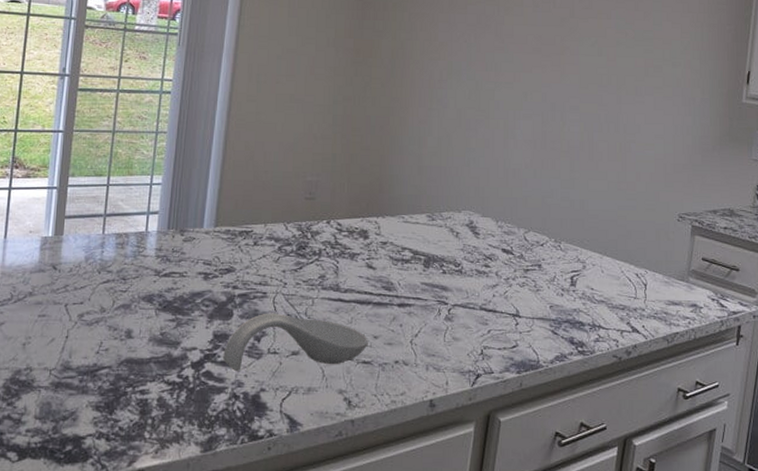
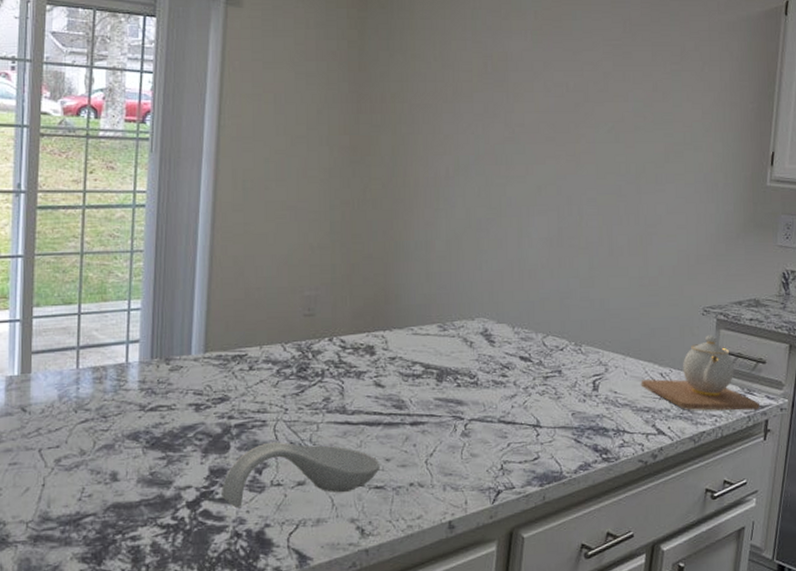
teapot: none [617,240,734,315] -> present [641,335,761,410]

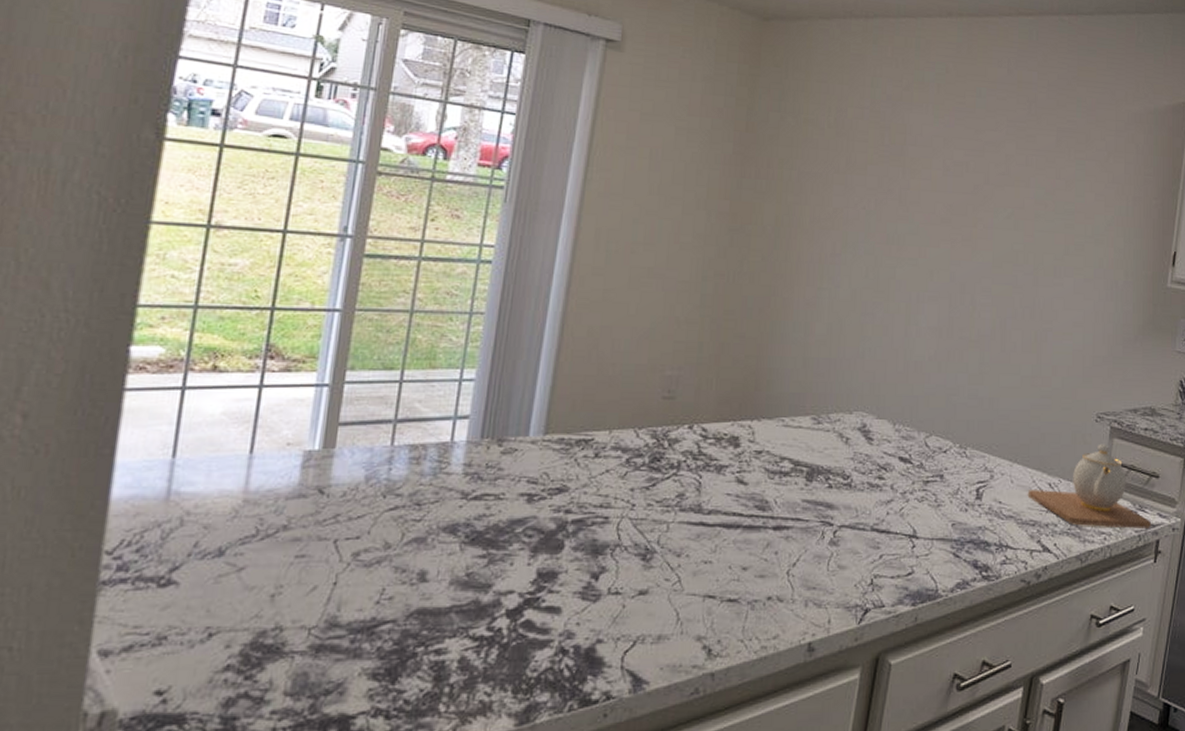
spoon rest: present [222,442,380,509] -> none [549,542,735,620]

